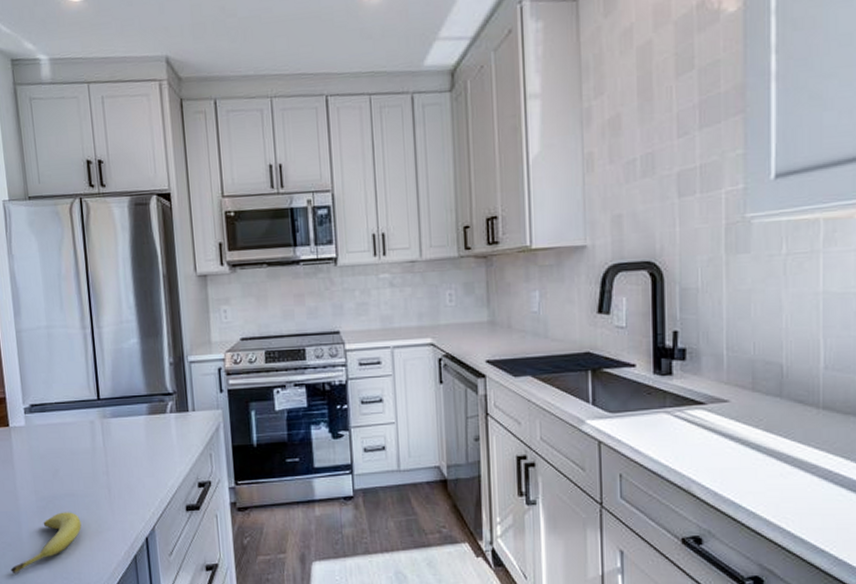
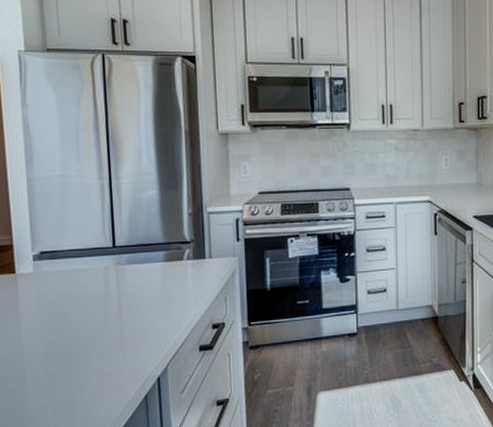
fruit: present [10,512,82,573] -> none [11,356,91,419]

